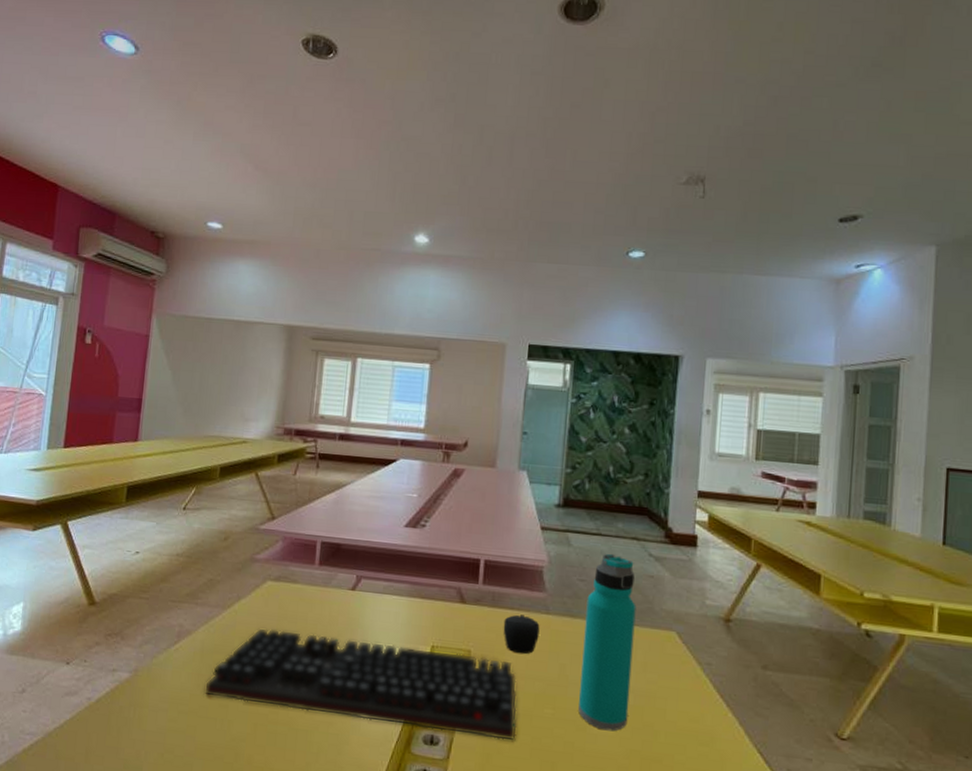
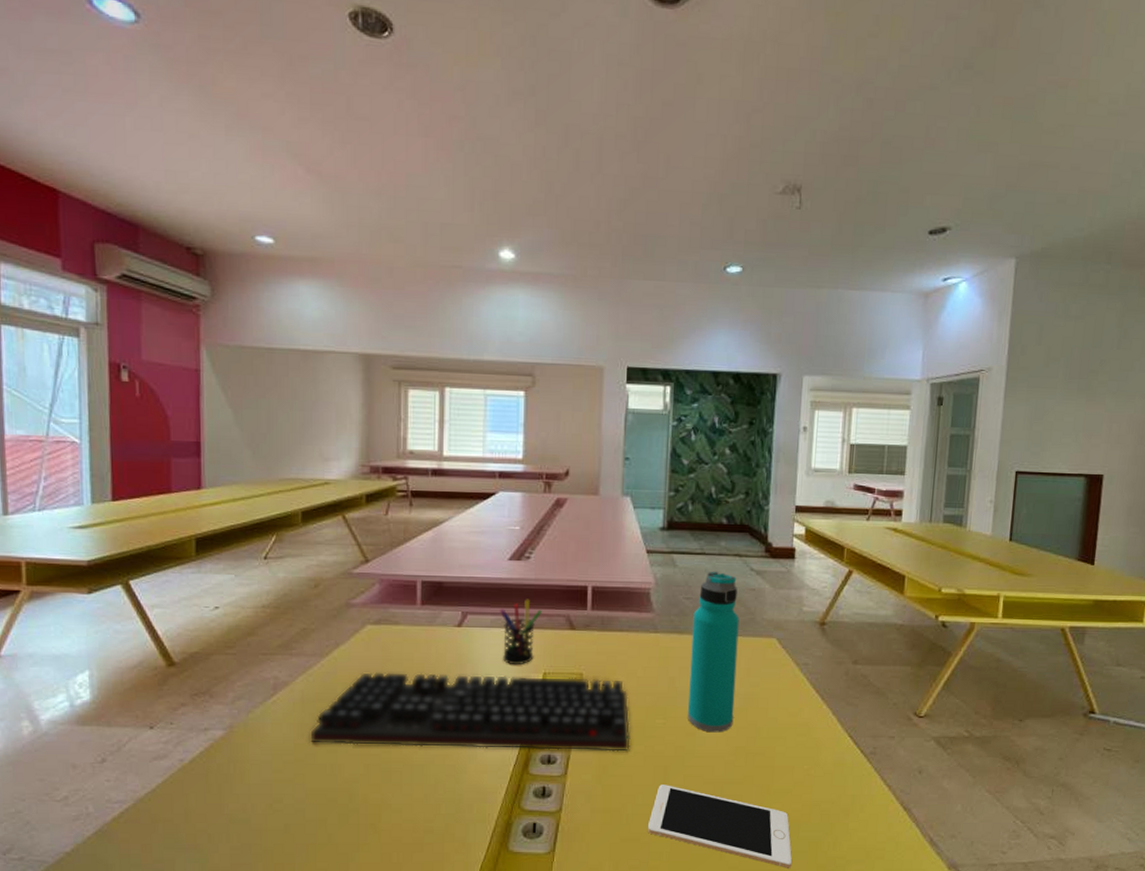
pen holder: none [393,567,434,635] -> present [500,599,542,664]
computer mouse: present [503,615,540,655] -> none [613,636,649,672]

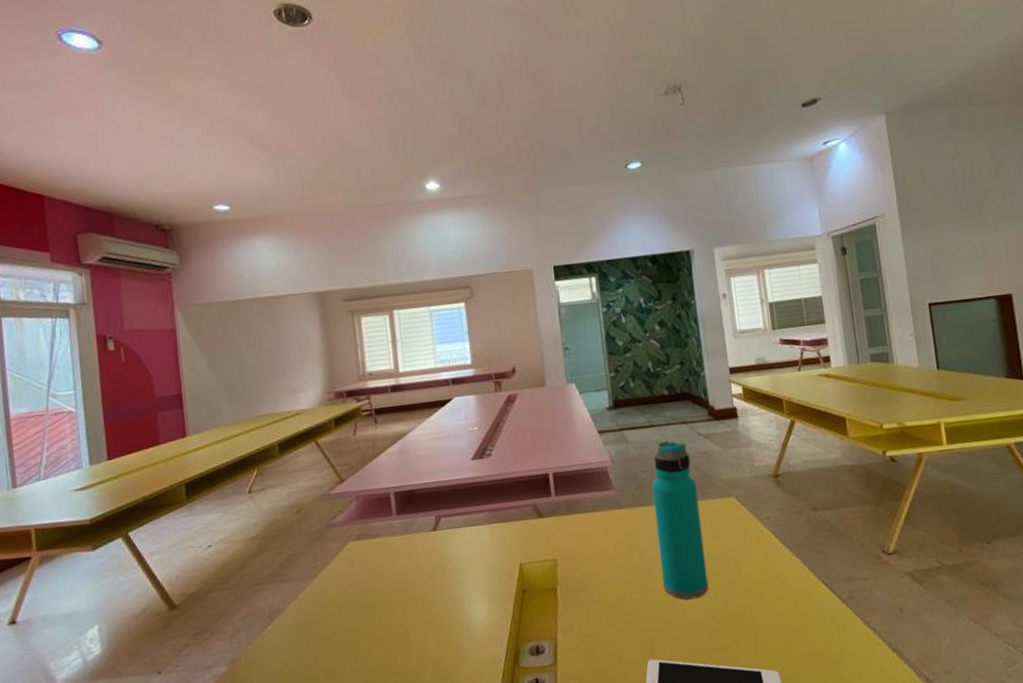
keyboard: present [309,671,631,752] -> none [306,560,614,667]
pen holder: present [500,599,542,664] -> none [470,494,510,560]

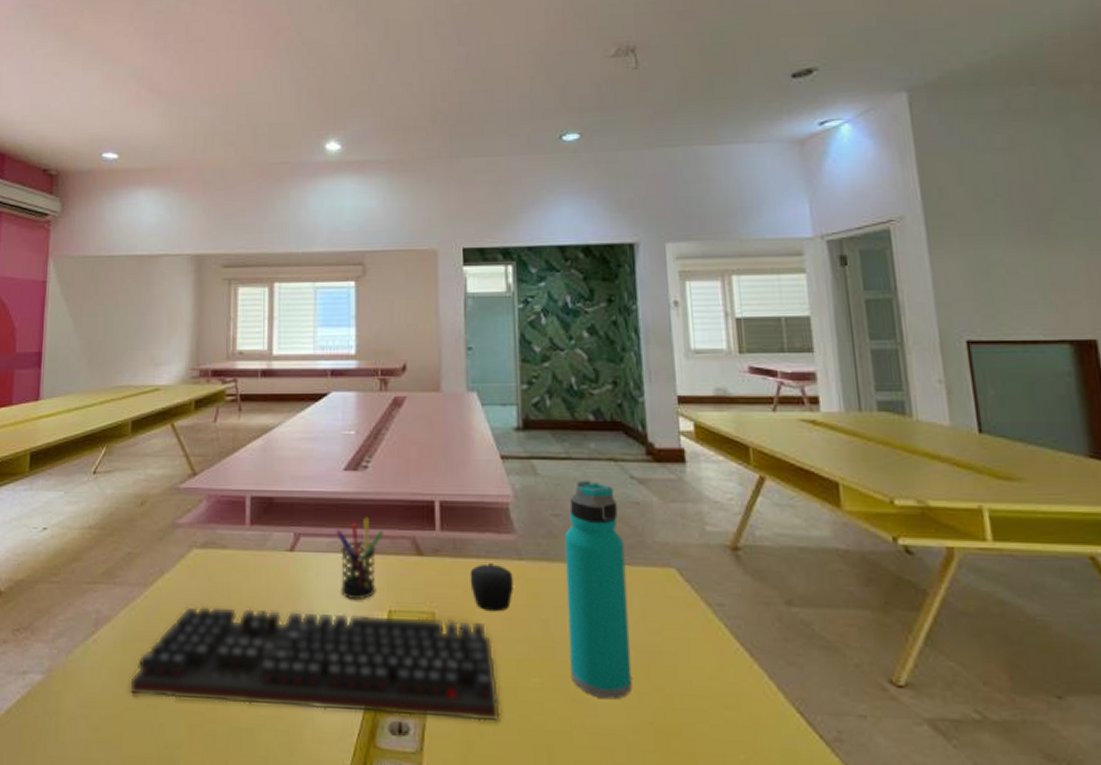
keyboard: none [306,560,614,667] -> present [128,605,500,721]
pen holder: none [470,494,510,560] -> present [336,517,383,599]
computer mouse: none [581,515,616,551] -> present [470,563,513,612]

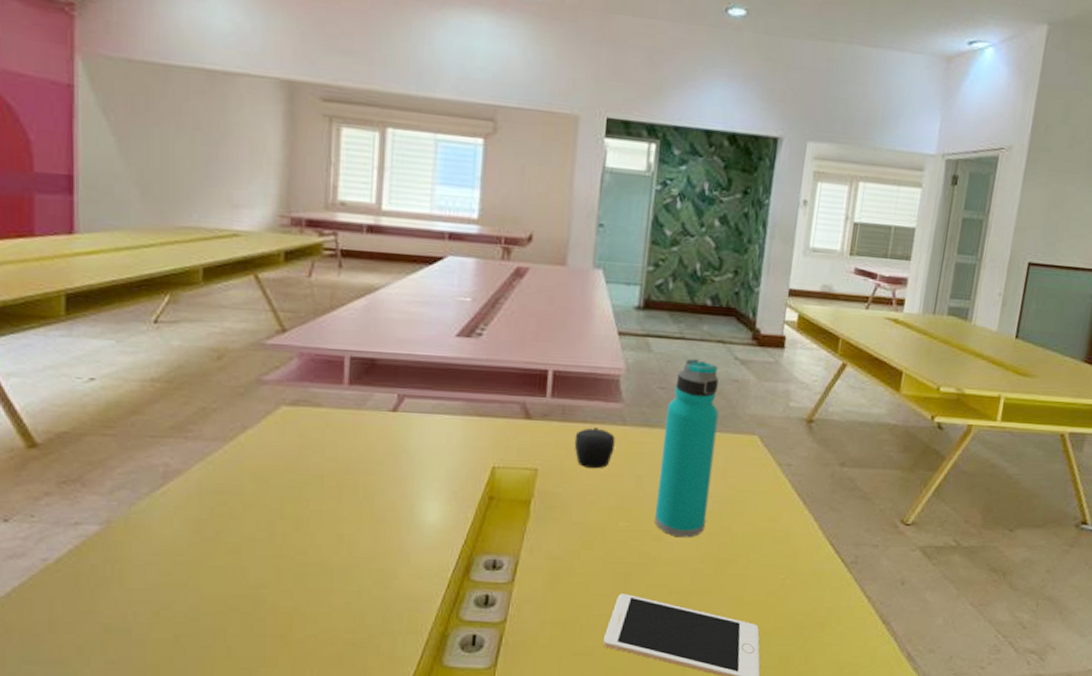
keyboard: present [128,605,500,721] -> none [206,460,590,557]
pen holder: present [336,517,383,599] -> none [443,382,493,457]

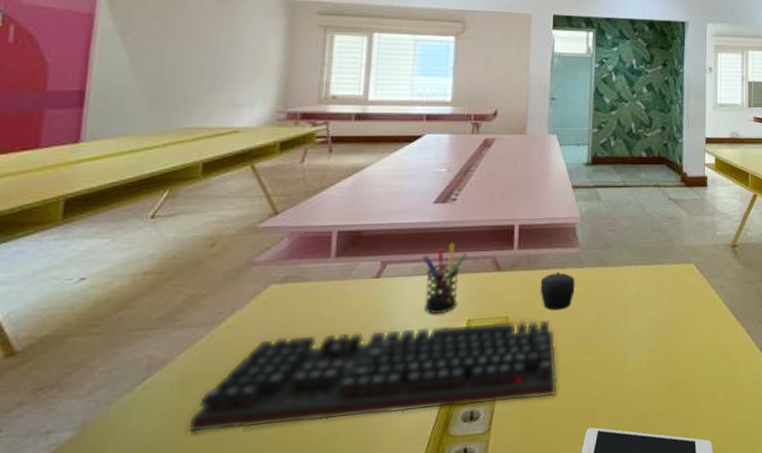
keyboard: none [206,460,590,557] -> present [187,319,558,434]
pen holder: none [443,382,493,457] -> present [423,242,467,314]
water bottle: present [655,358,719,538] -> none [614,202,660,366]

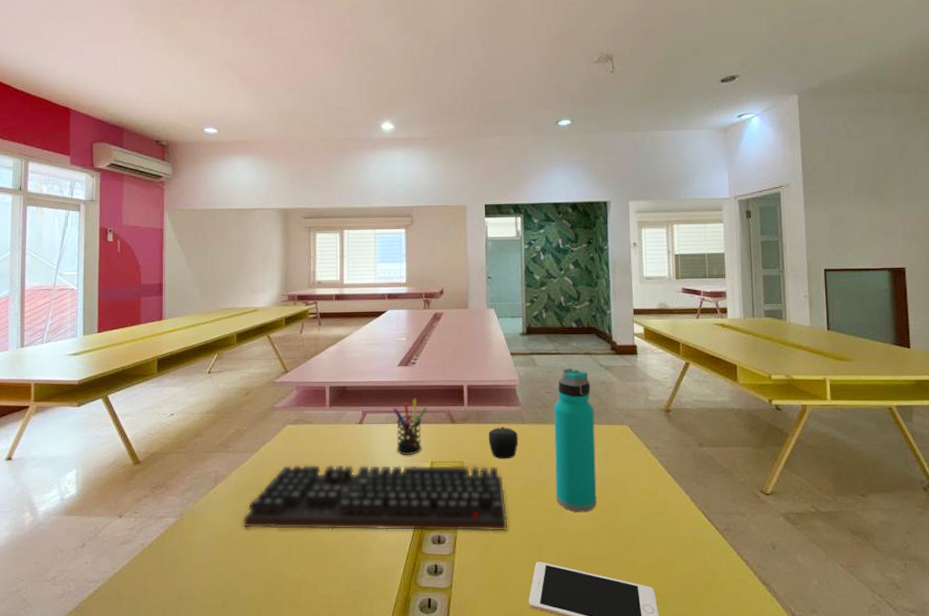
water bottle: none [614,202,660,366] -> present [554,368,597,513]

